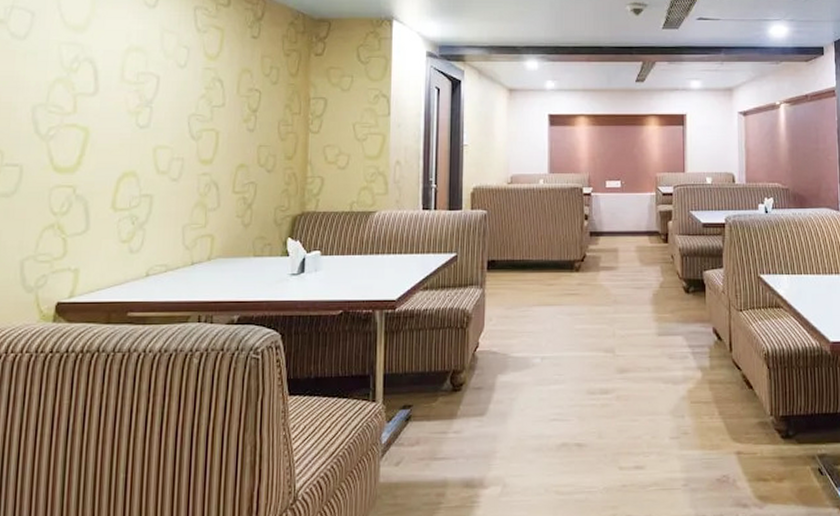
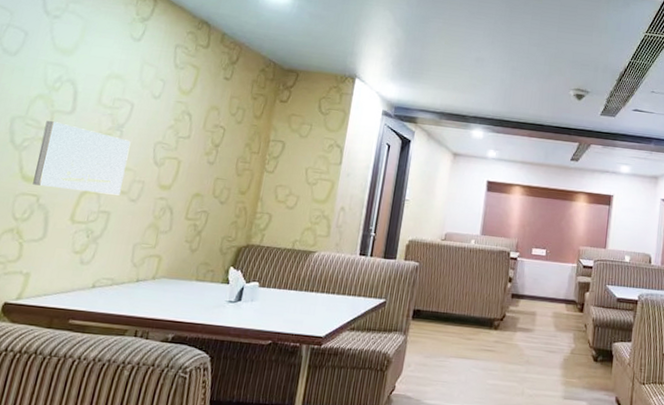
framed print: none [66,105,163,176] -> present [33,121,131,195]

